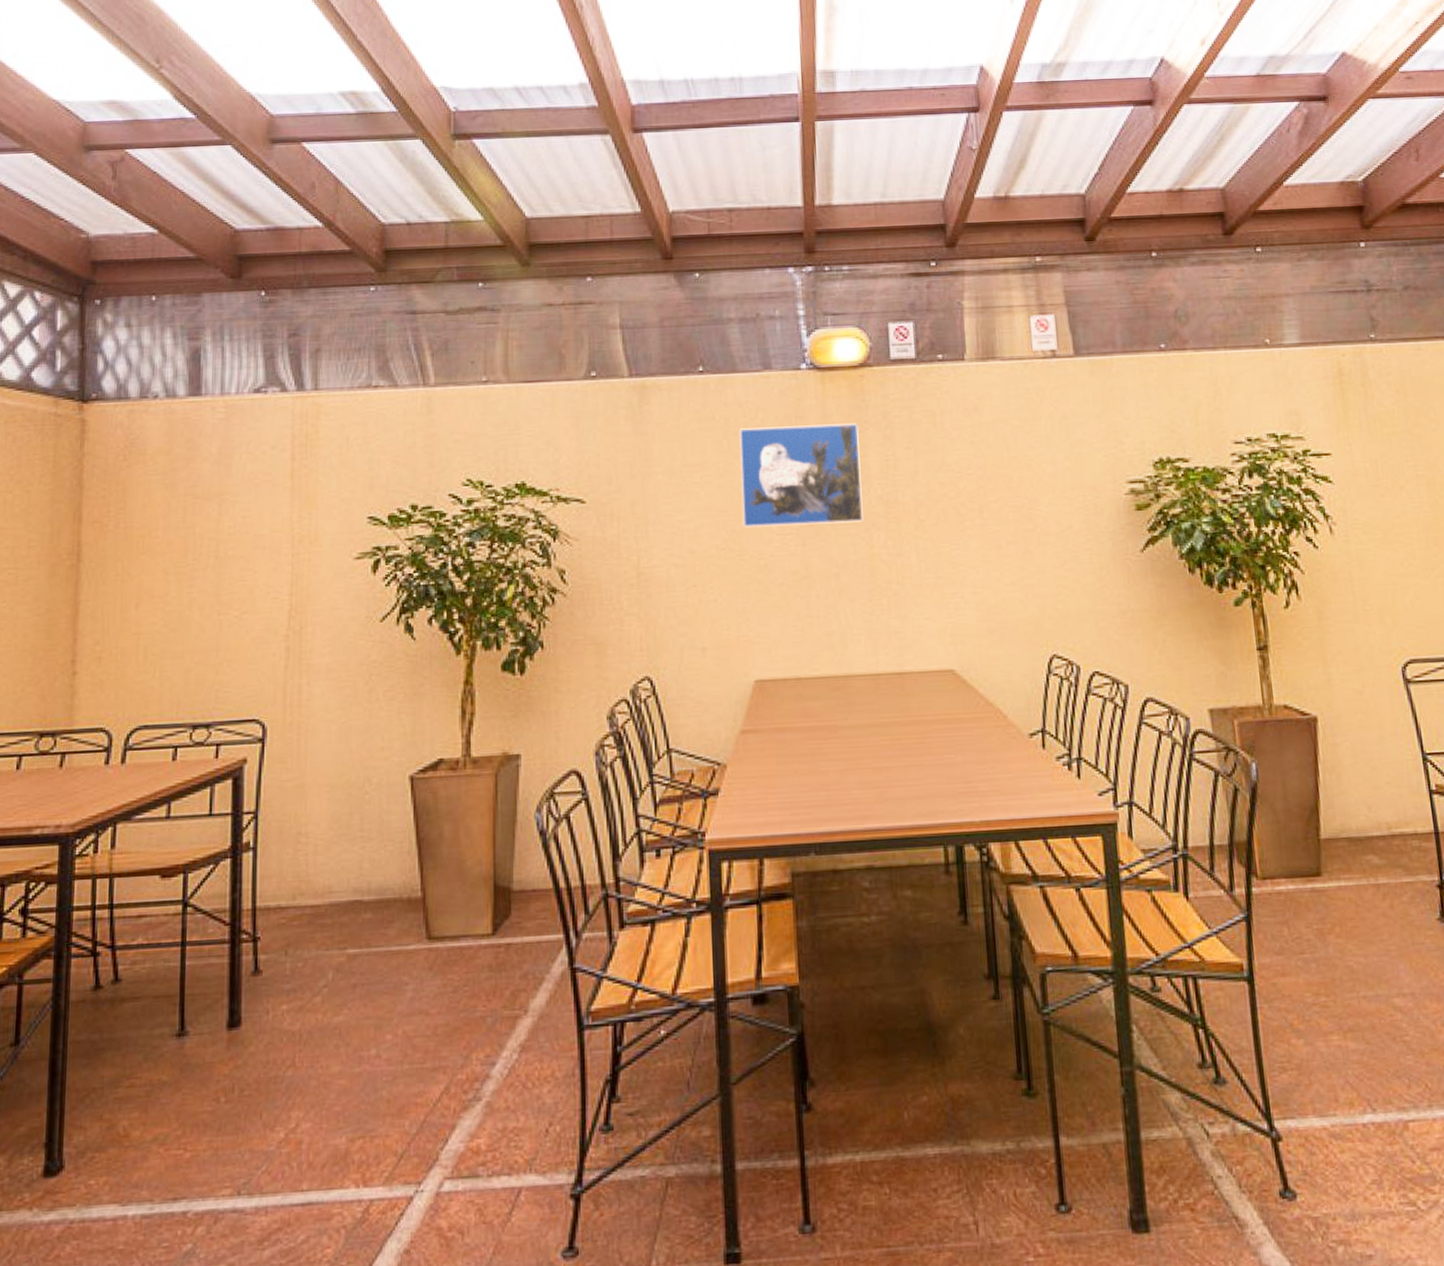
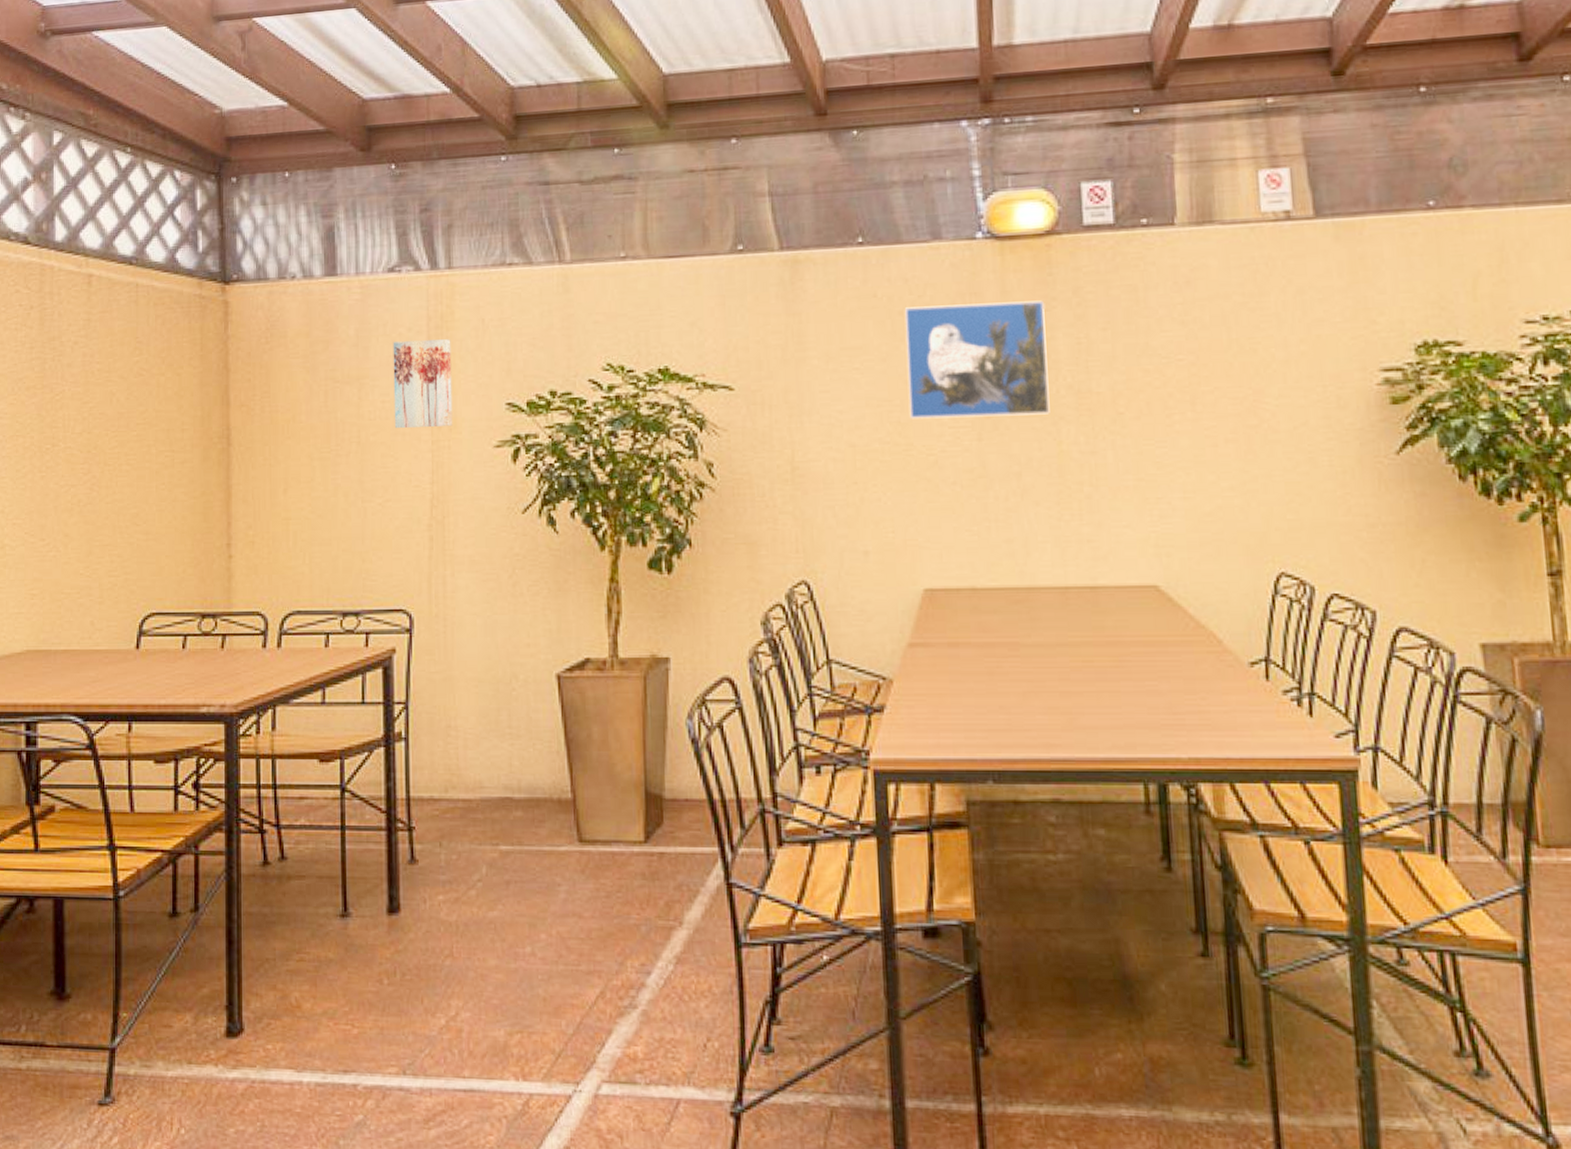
wall art: none [254,456,315,542] -> present [393,339,453,428]

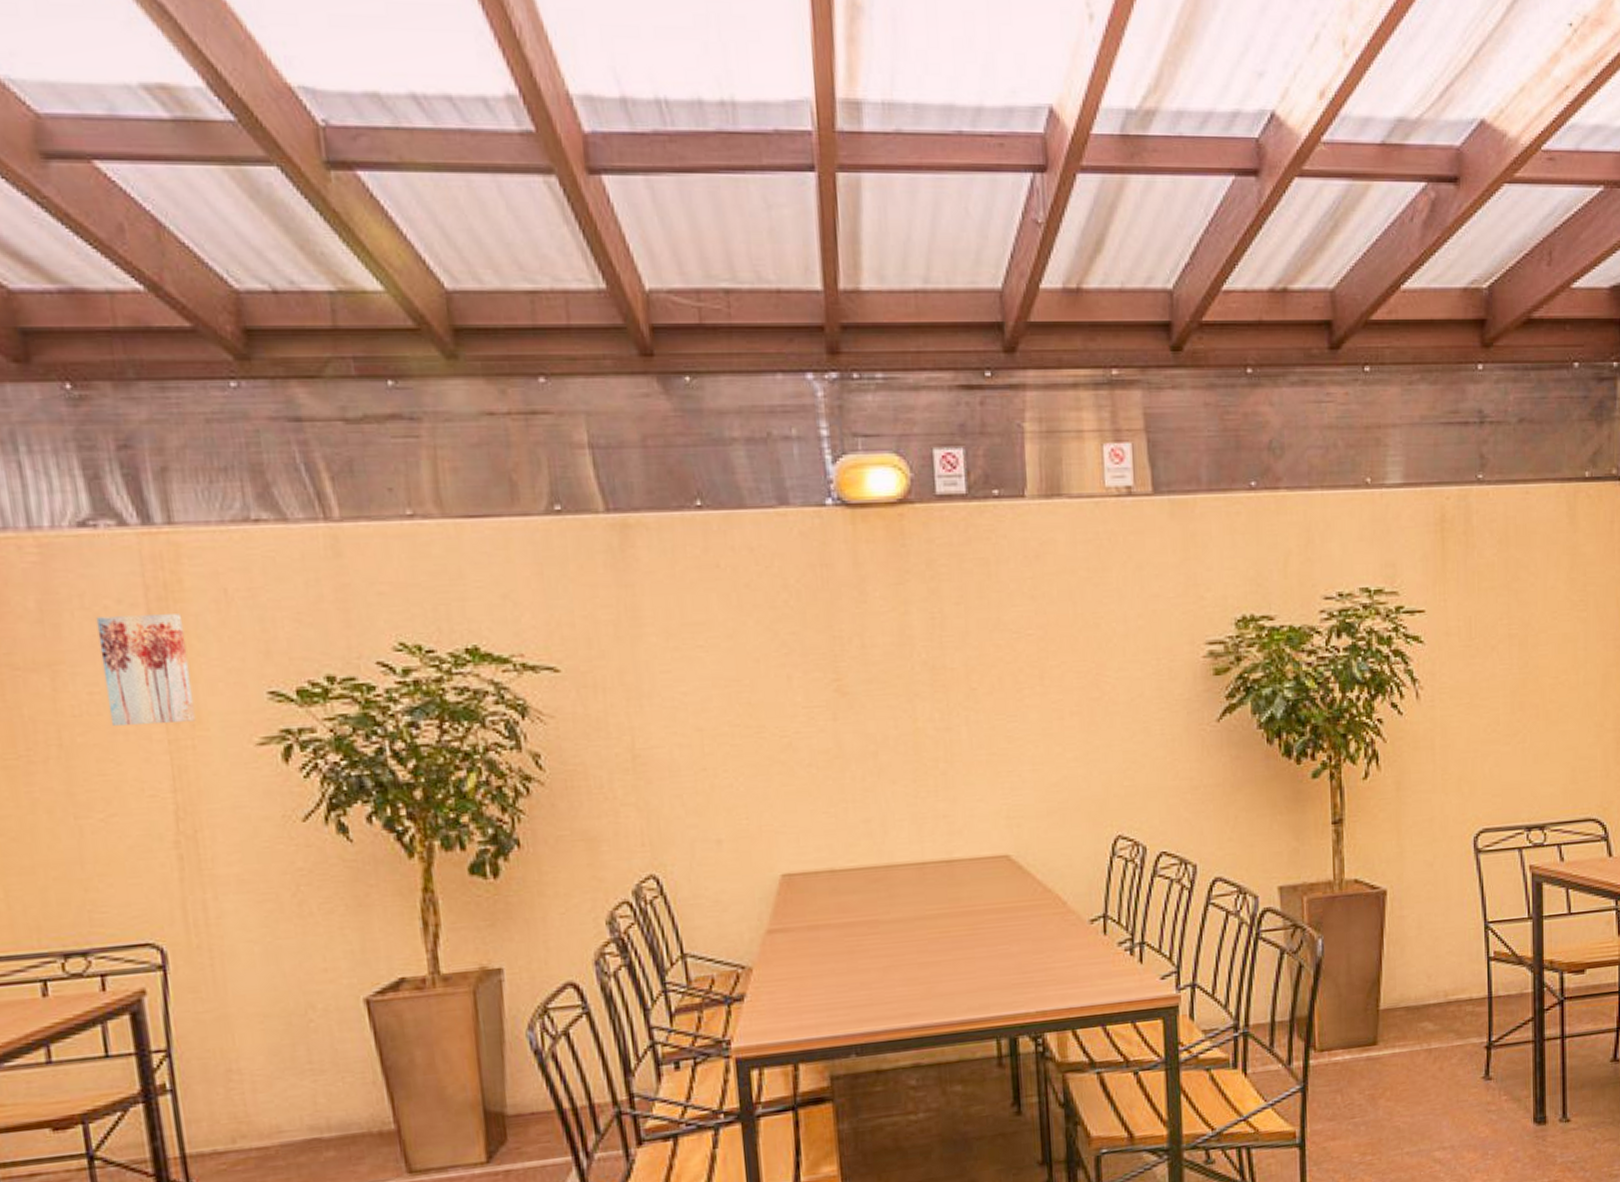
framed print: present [905,300,1050,419] -> none [752,573,905,700]

